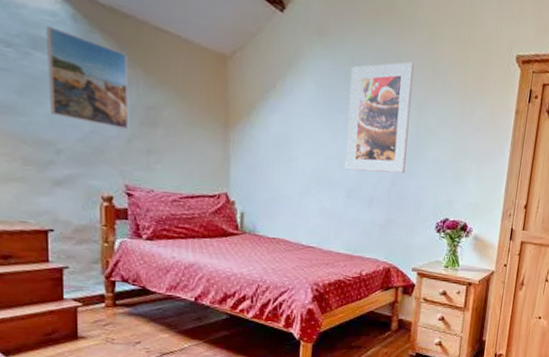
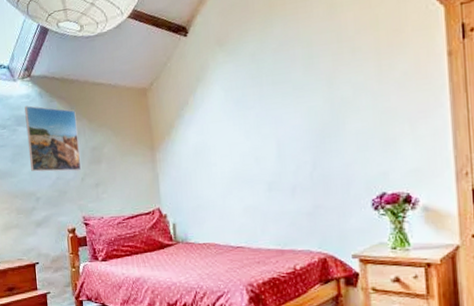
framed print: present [345,62,415,174] -> none [253,40,325,164]

